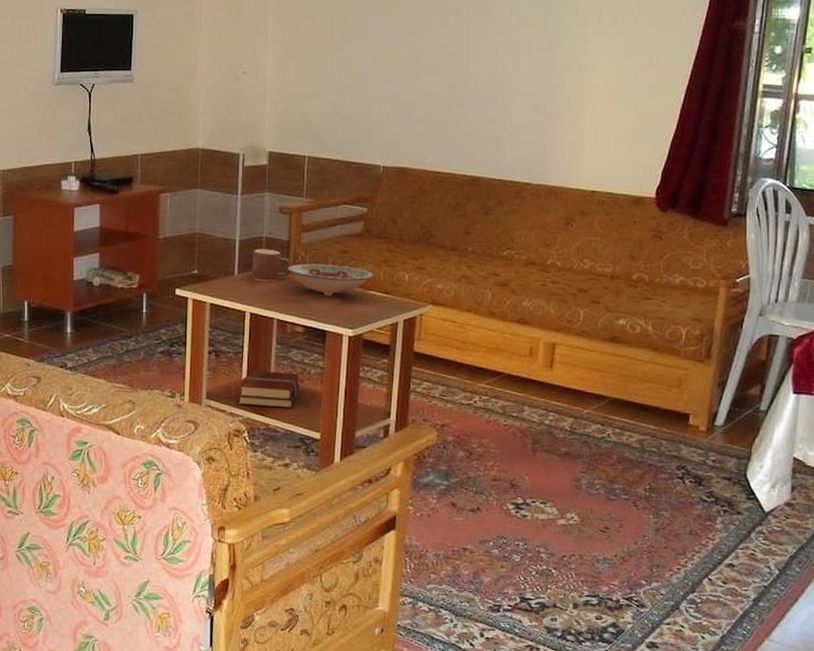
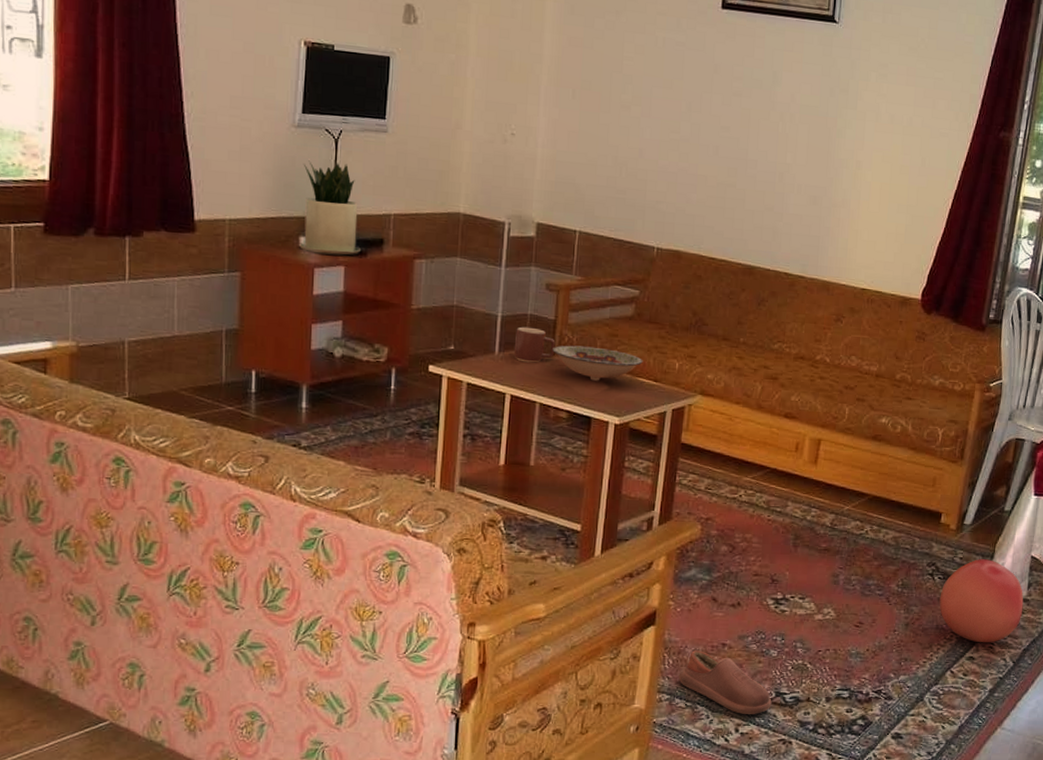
planter: none [60,113,114,195] -> present [298,160,362,256]
books: present [238,371,300,408] -> none [493,457,561,498]
shoe: none [421,555,517,619] -> present [678,650,772,714]
ball: none [692,460,787,550] -> present [939,558,1024,643]

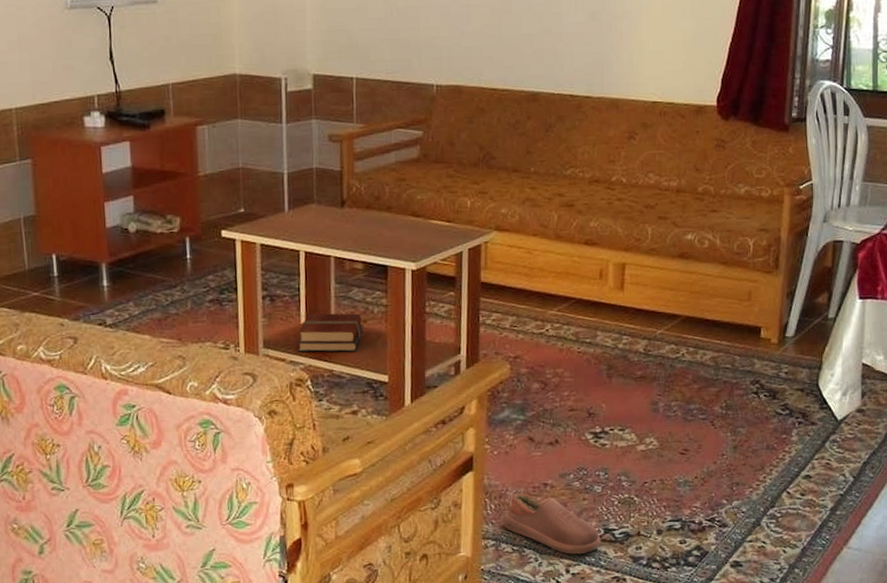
planter: present [298,160,362,256] -> none [79,39,145,132]
books: none [493,457,561,498] -> present [297,313,363,352]
mug: present [513,326,556,363] -> none [303,181,344,217]
bowl: present [552,345,643,381] -> none [341,194,434,228]
ball: present [939,558,1024,643] -> none [767,370,859,460]

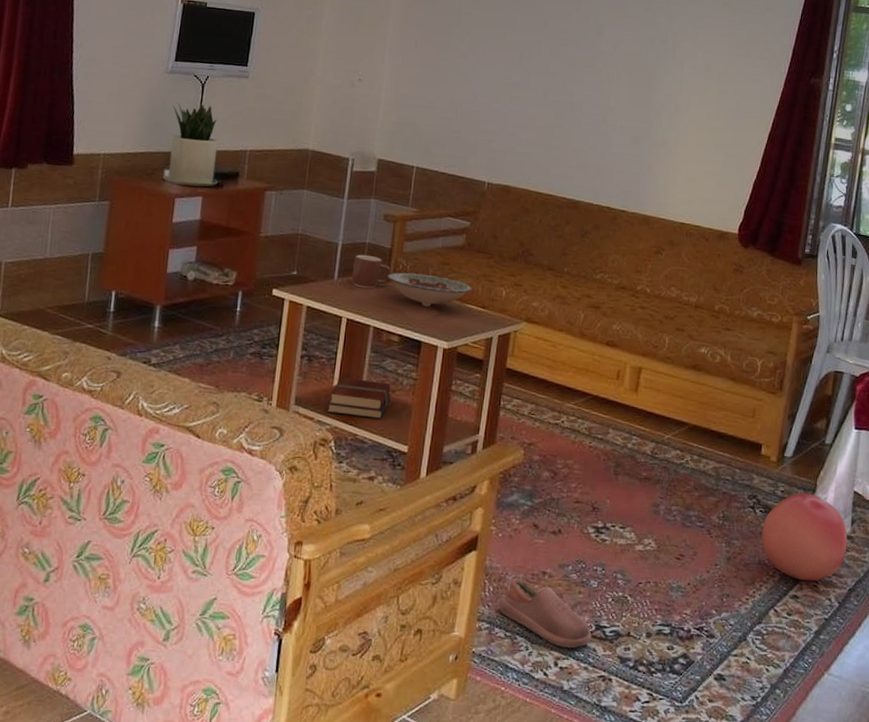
planter: none [79,39,145,132] -> present [163,102,219,188]
mug: none [303,181,344,217] -> present [351,254,391,289]
bowl: none [341,194,434,228] -> present [387,272,472,307]
ball: none [767,370,859,460] -> present [761,492,848,582]

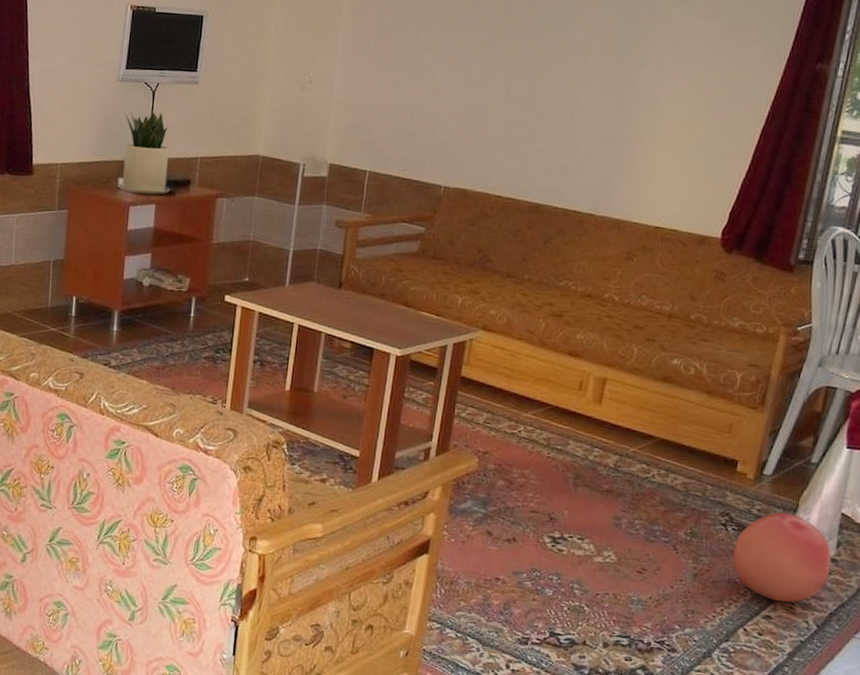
books: present [326,378,391,419] -> none [279,383,343,424]
mug: present [351,254,391,289] -> none [303,261,343,296]
bowl: present [387,272,472,307] -> none [339,279,426,314]
shoe: present [498,578,592,648] -> none [450,582,546,653]

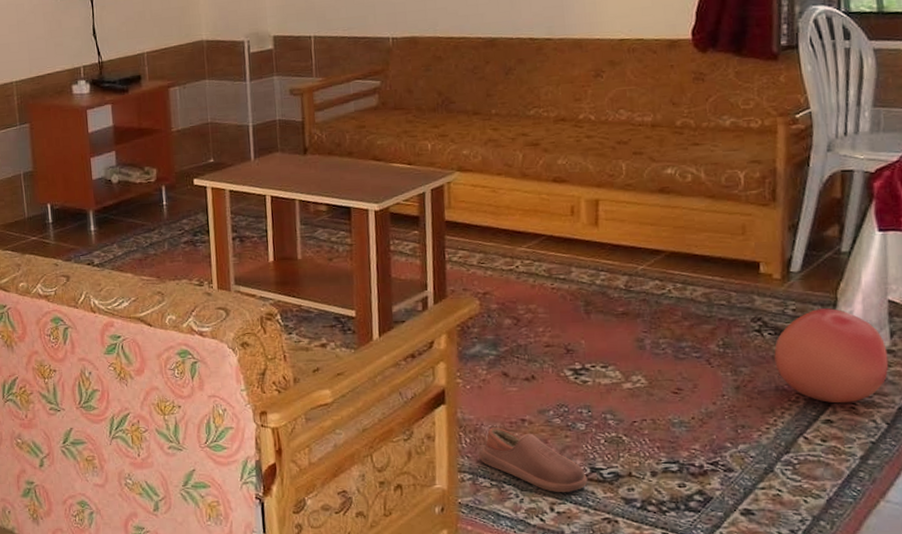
planter: present [117,110,171,195] -> none [67,17,124,98]
shoe: none [450,582,546,653] -> present [478,427,588,492]

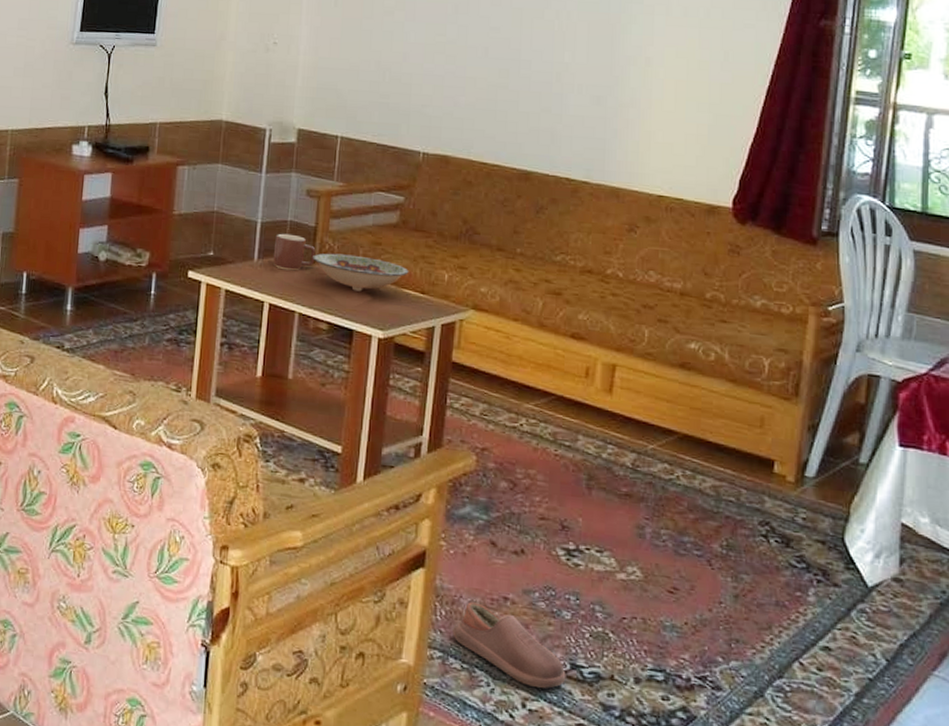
mug: none [267,131,307,165] -> present [273,233,316,271]
bowl: none [304,140,394,173] -> present [313,253,409,292]
ball: present [774,307,889,404] -> none [778,520,895,631]

